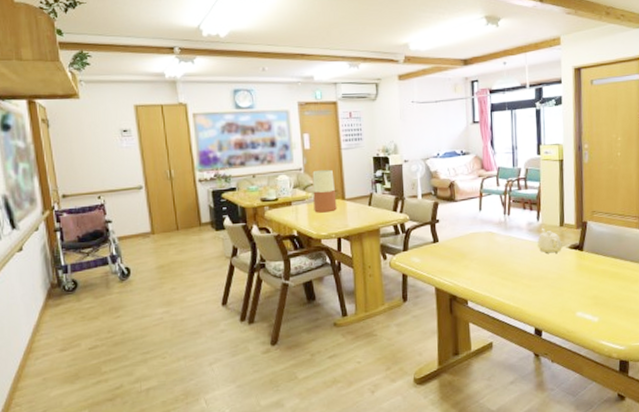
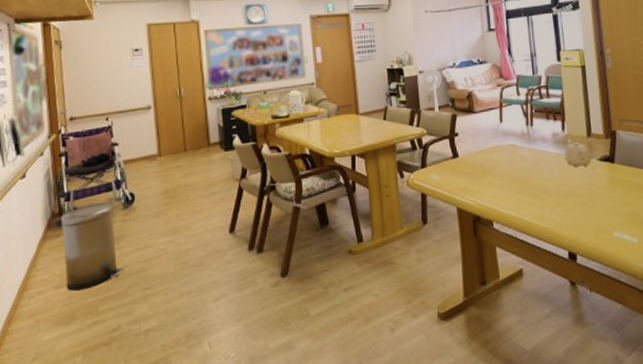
pedal bin: none [55,275,125,354] -> present [55,202,125,291]
vase: present [312,169,337,213] -> none [325,83,351,129]

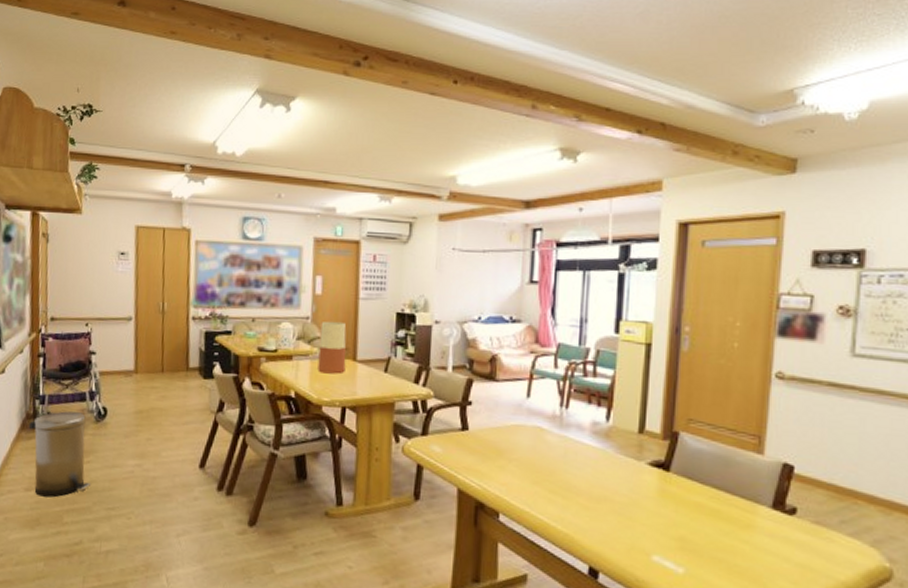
vase: none [325,83,351,129] -> present [318,321,347,374]
teapot: present [564,138,592,167] -> none [604,431,639,469]

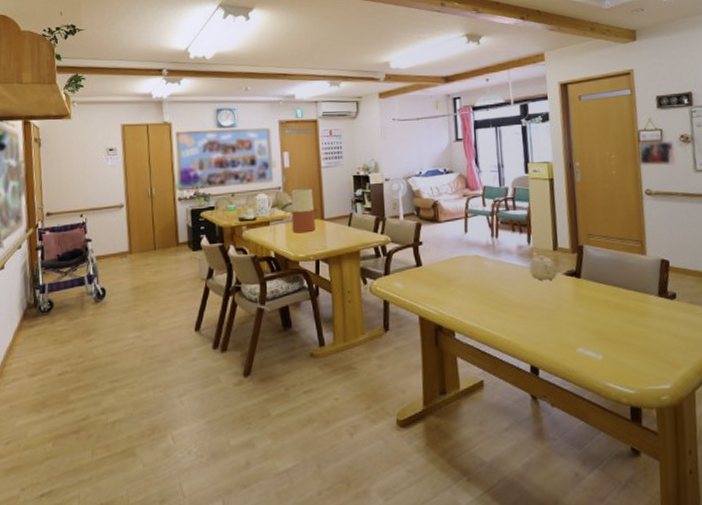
pedal bin: present [28,411,92,498] -> none [30,296,95,380]
teapot: none [604,431,639,469] -> present [529,251,557,280]

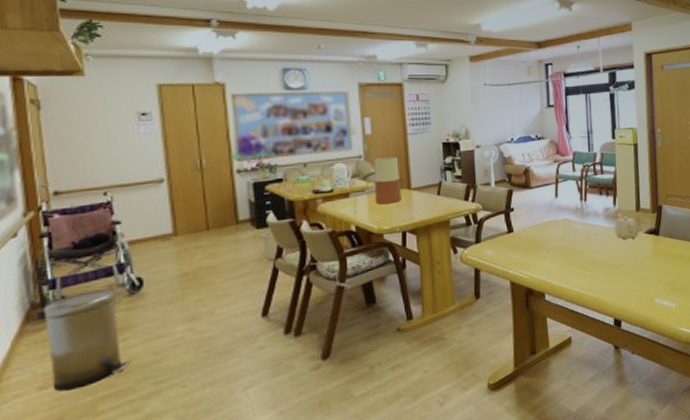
pedal bin: none [30,296,95,380] -> present [36,288,132,392]

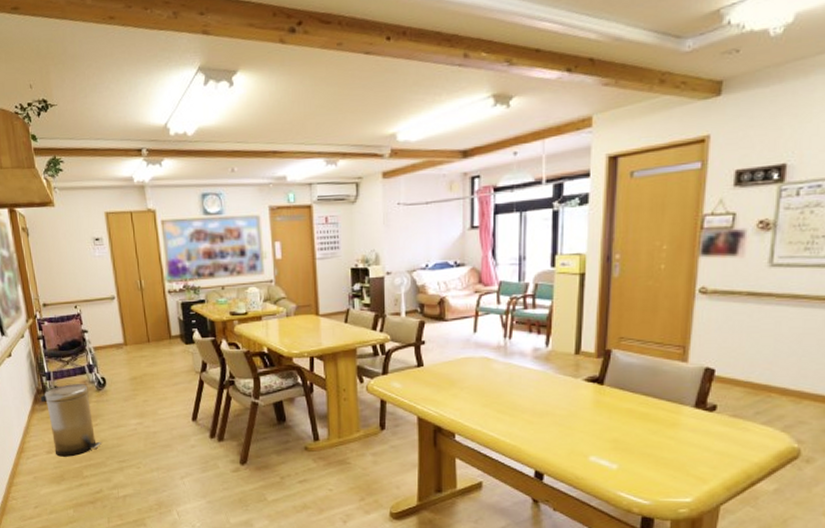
vase: present [374,156,402,205] -> none [284,281,310,329]
teapot: present [614,213,639,240] -> none [545,355,576,386]

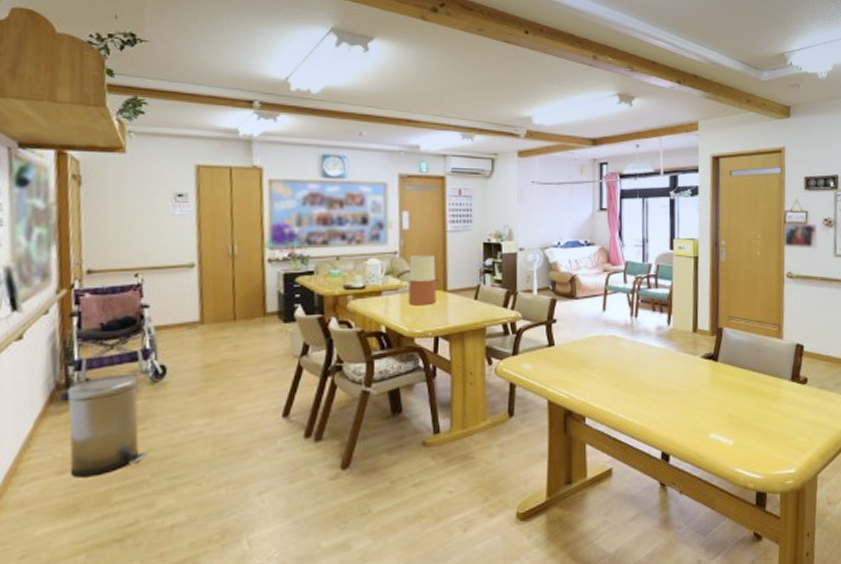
vase: none [284,281,310,329] -> present [408,254,437,306]

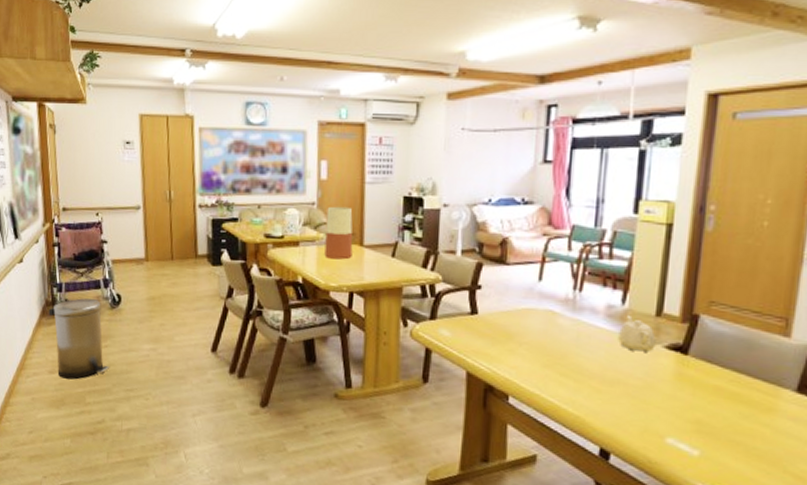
teapot: none [667,333,695,363] -> present [618,314,656,352]

